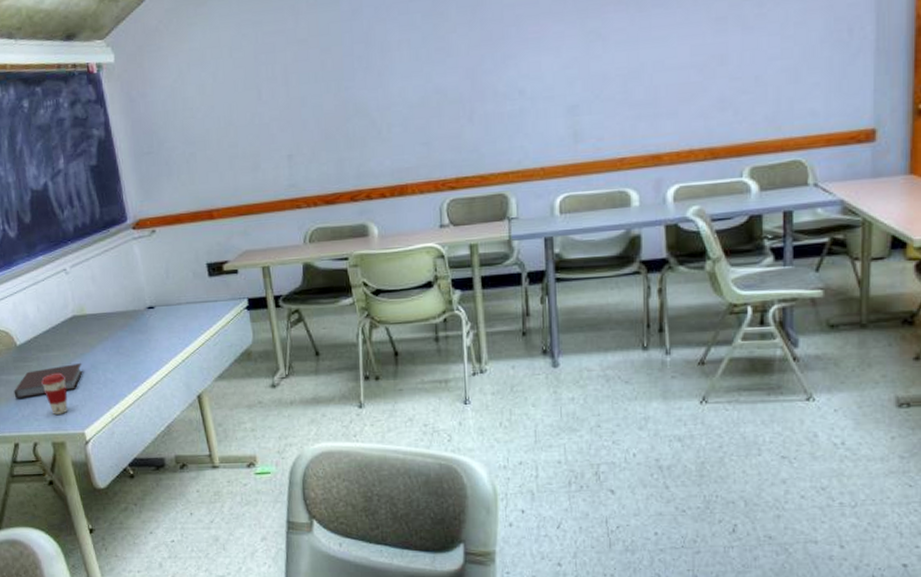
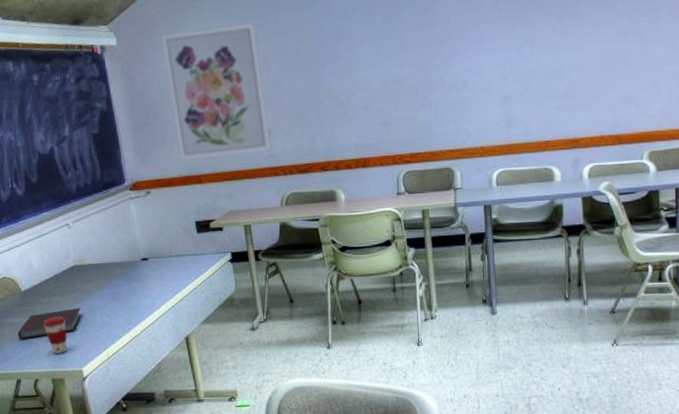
wall art: none [165,29,293,194] -> present [162,23,272,161]

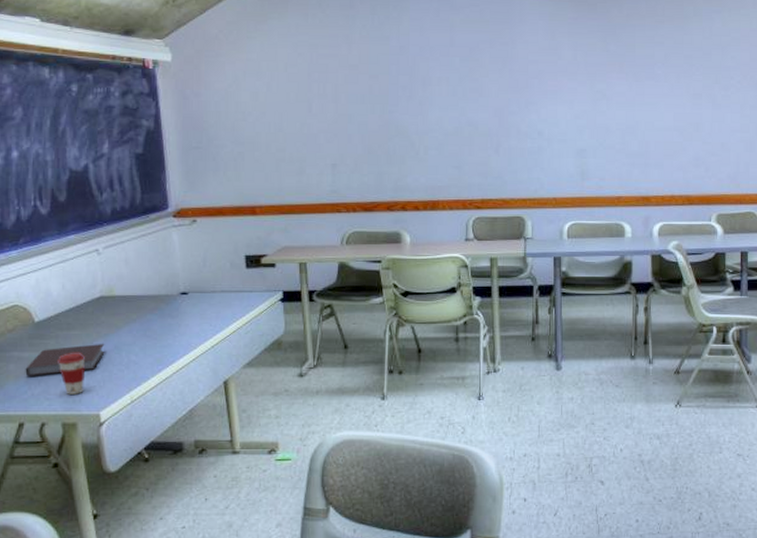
wall art: present [162,23,272,161] -> none [223,52,335,189]

